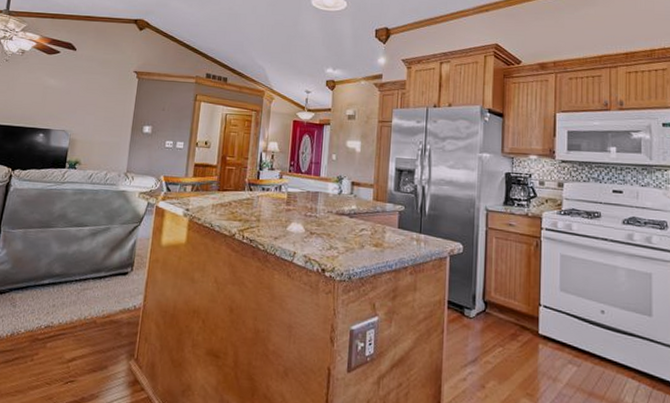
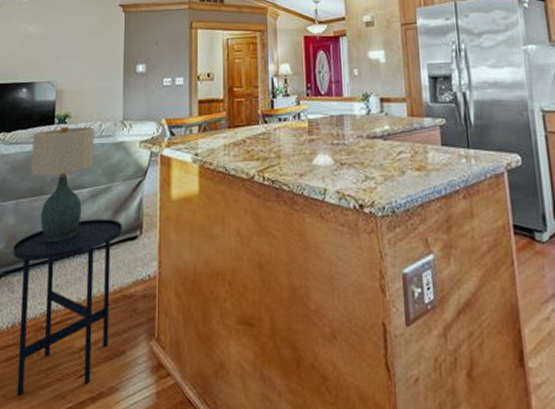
side table: none [9,253,116,393] -> present [13,219,122,396]
table lamp: none [40,171,101,269] -> present [31,126,95,242]

